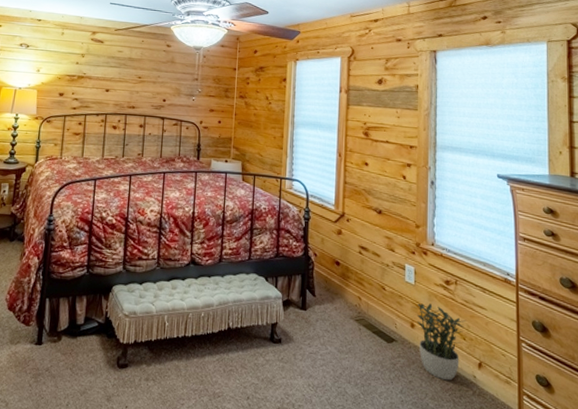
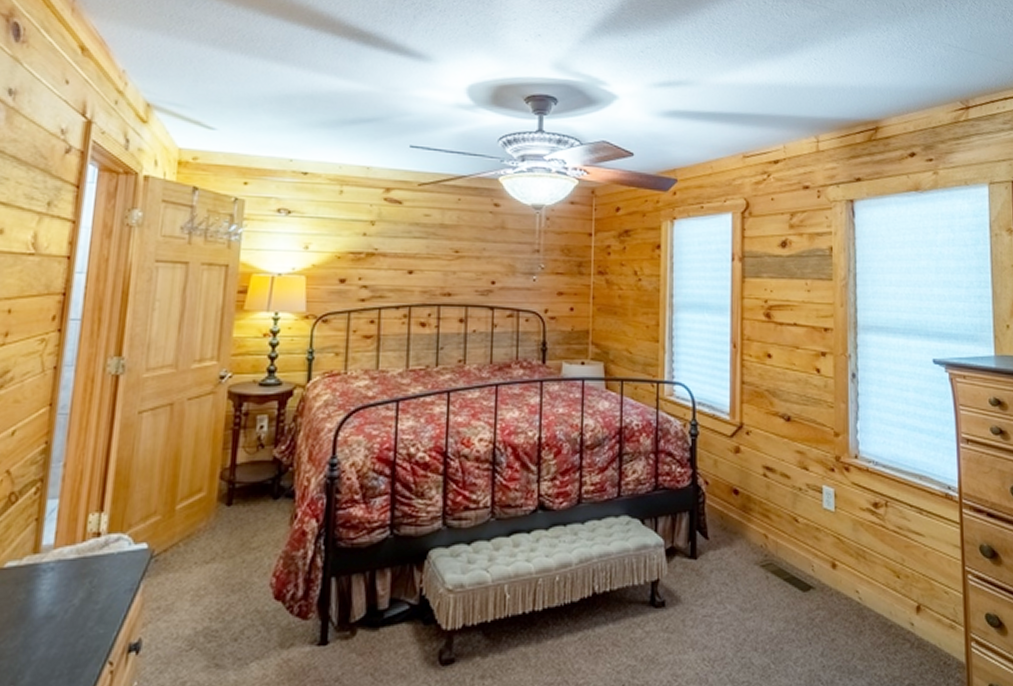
potted plant: present [412,303,465,381] -> none [832,534,899,633]

